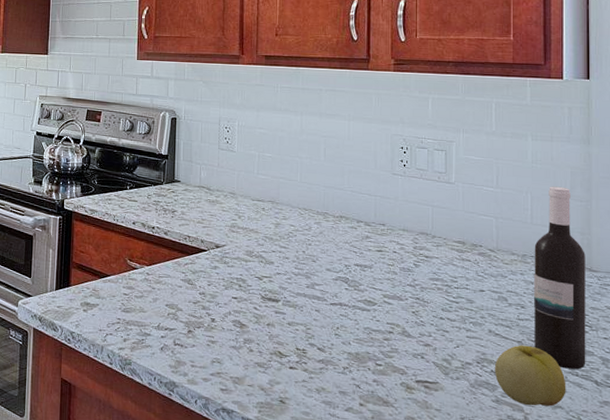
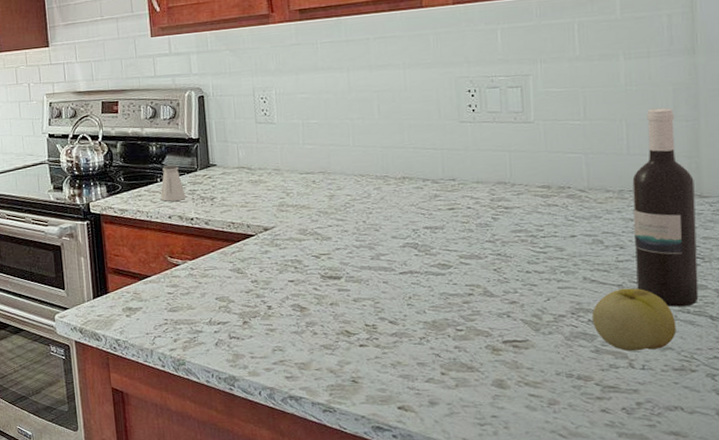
saltshaker: none [127,175,150,209] -> present [160,164,186,202]

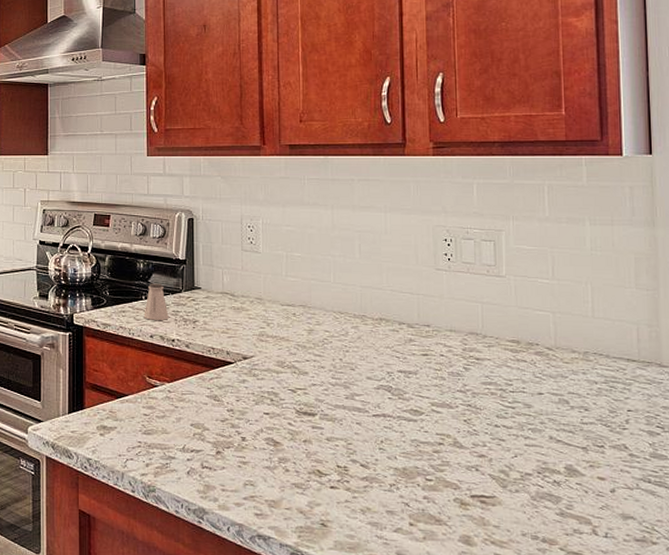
apple: present [591,288,677,352] -> none [557,451,638,518]
wine bottle: present [632,107,699,307] -> none [597,275,659,476]

